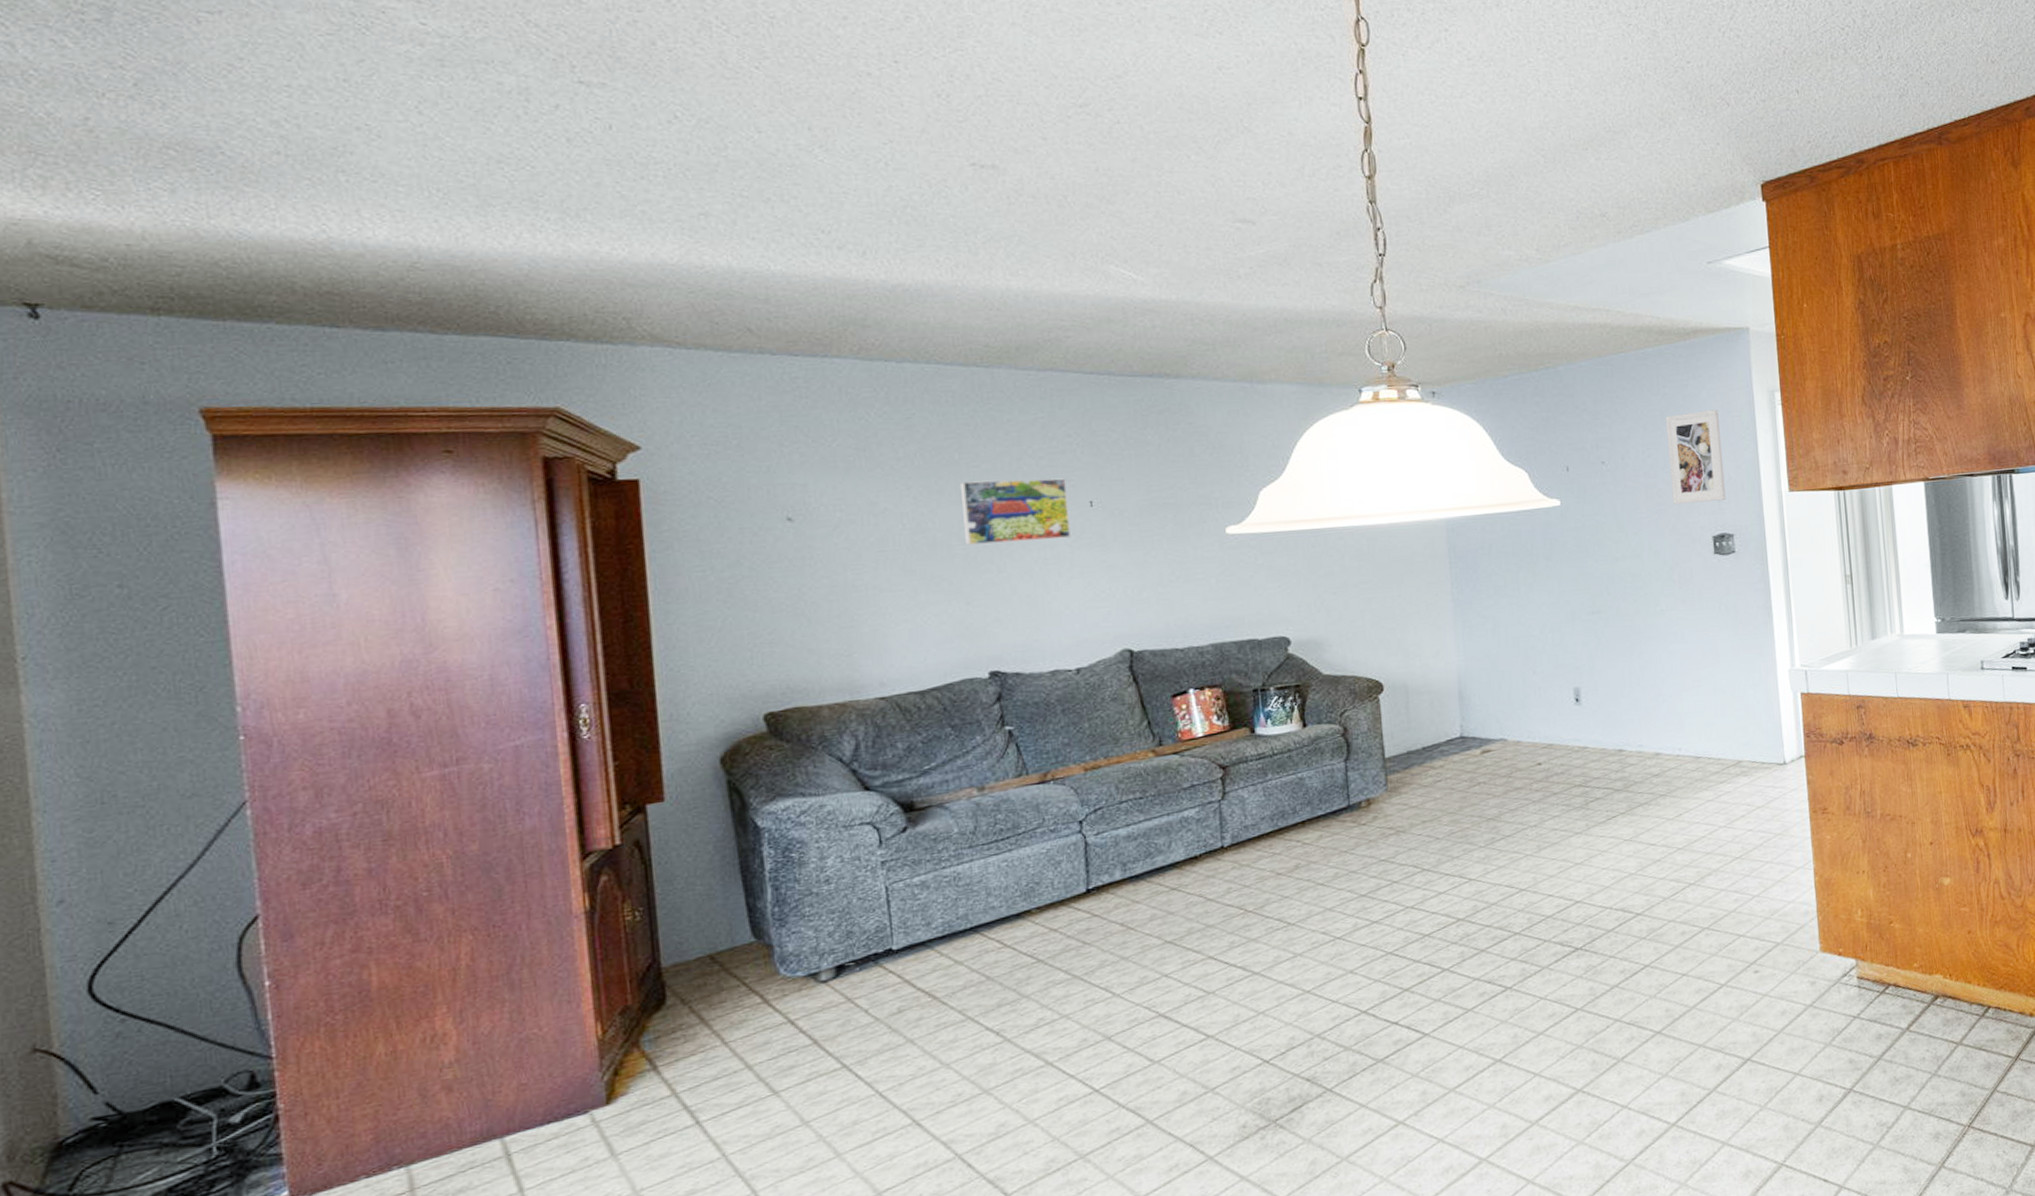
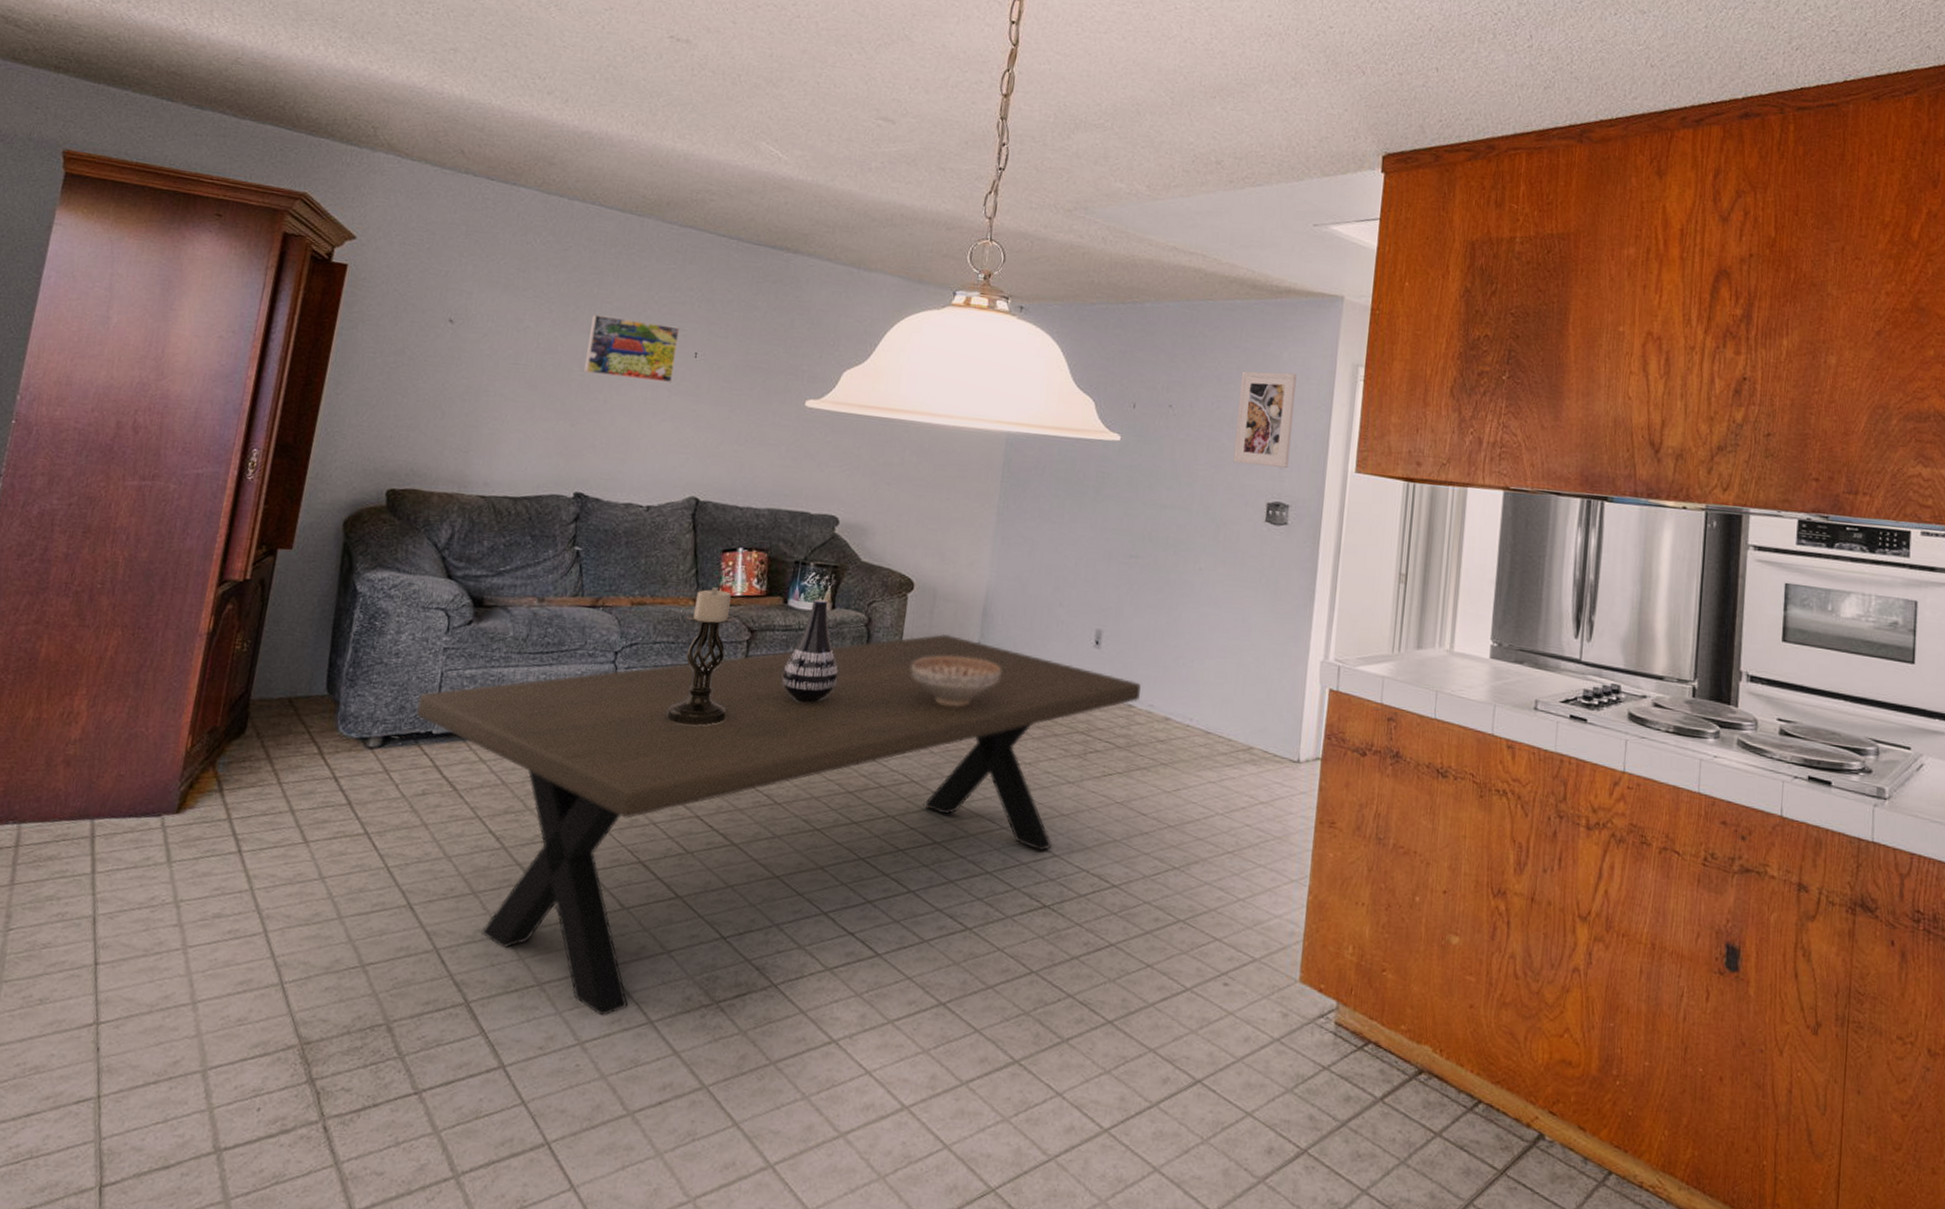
dining table: none [866,724,1628,1168] -> present [416,634,1141,1016]
candle holder: none [1148,733,1218,875] -> present [666,587,736,726]
vase: none [1266,720,1326,824] -> present [782,599,839,703]
decorative bowl: none [1398,740,1490,793] -> present [910,655,1002,707]

